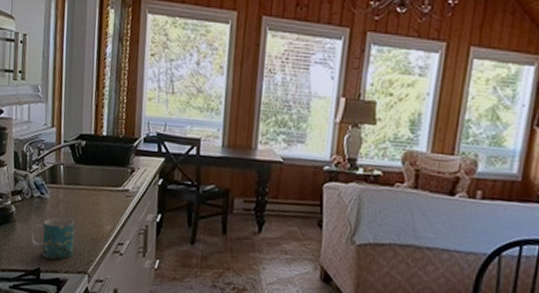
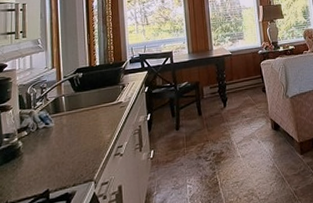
mug: present [29,217,75,260] -> none [37,137,79,179]

